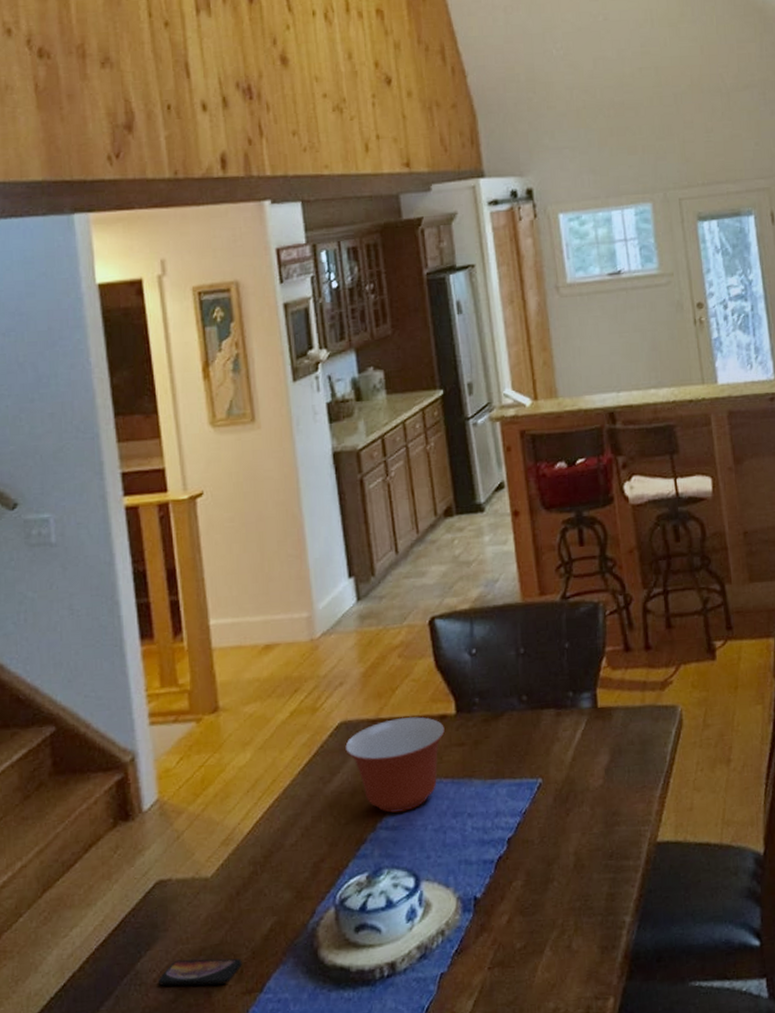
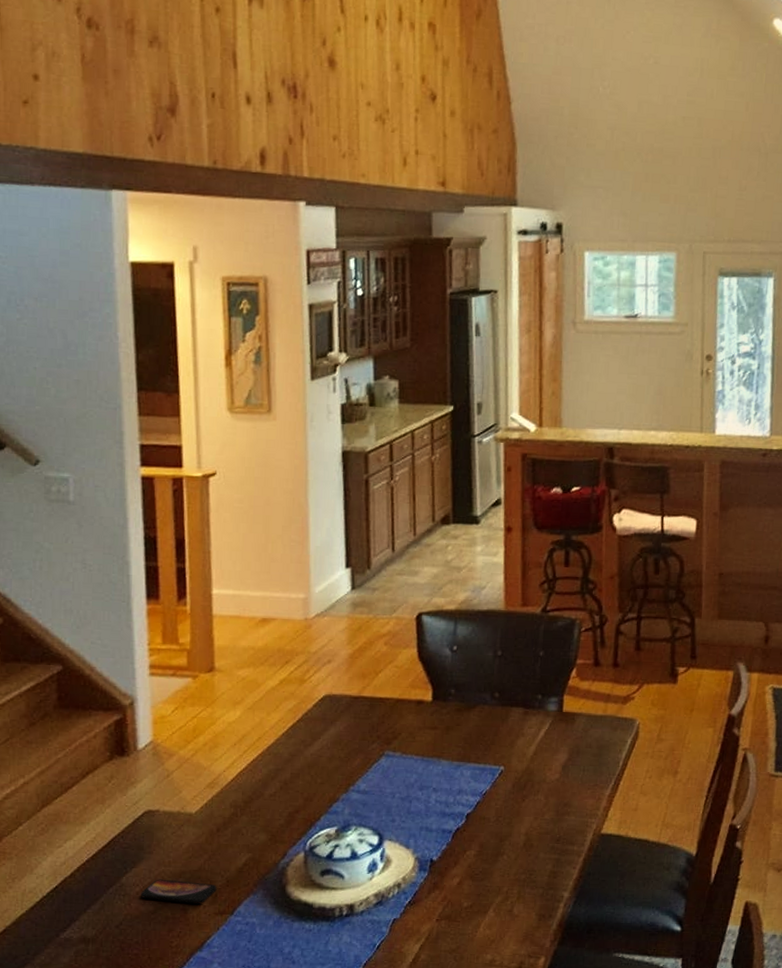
mixing bowl: present [345,717,445,813] -> none [327,698,420,779]

